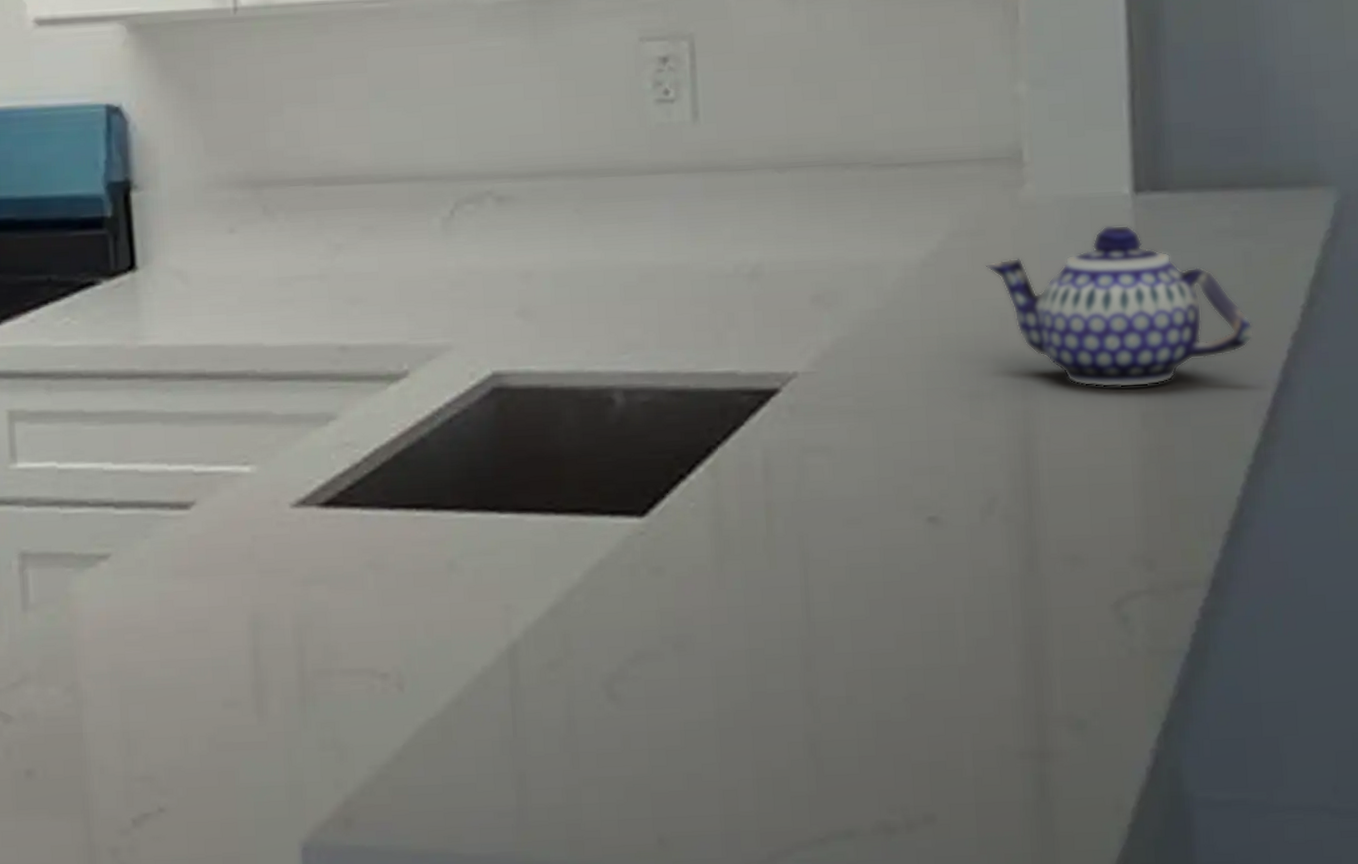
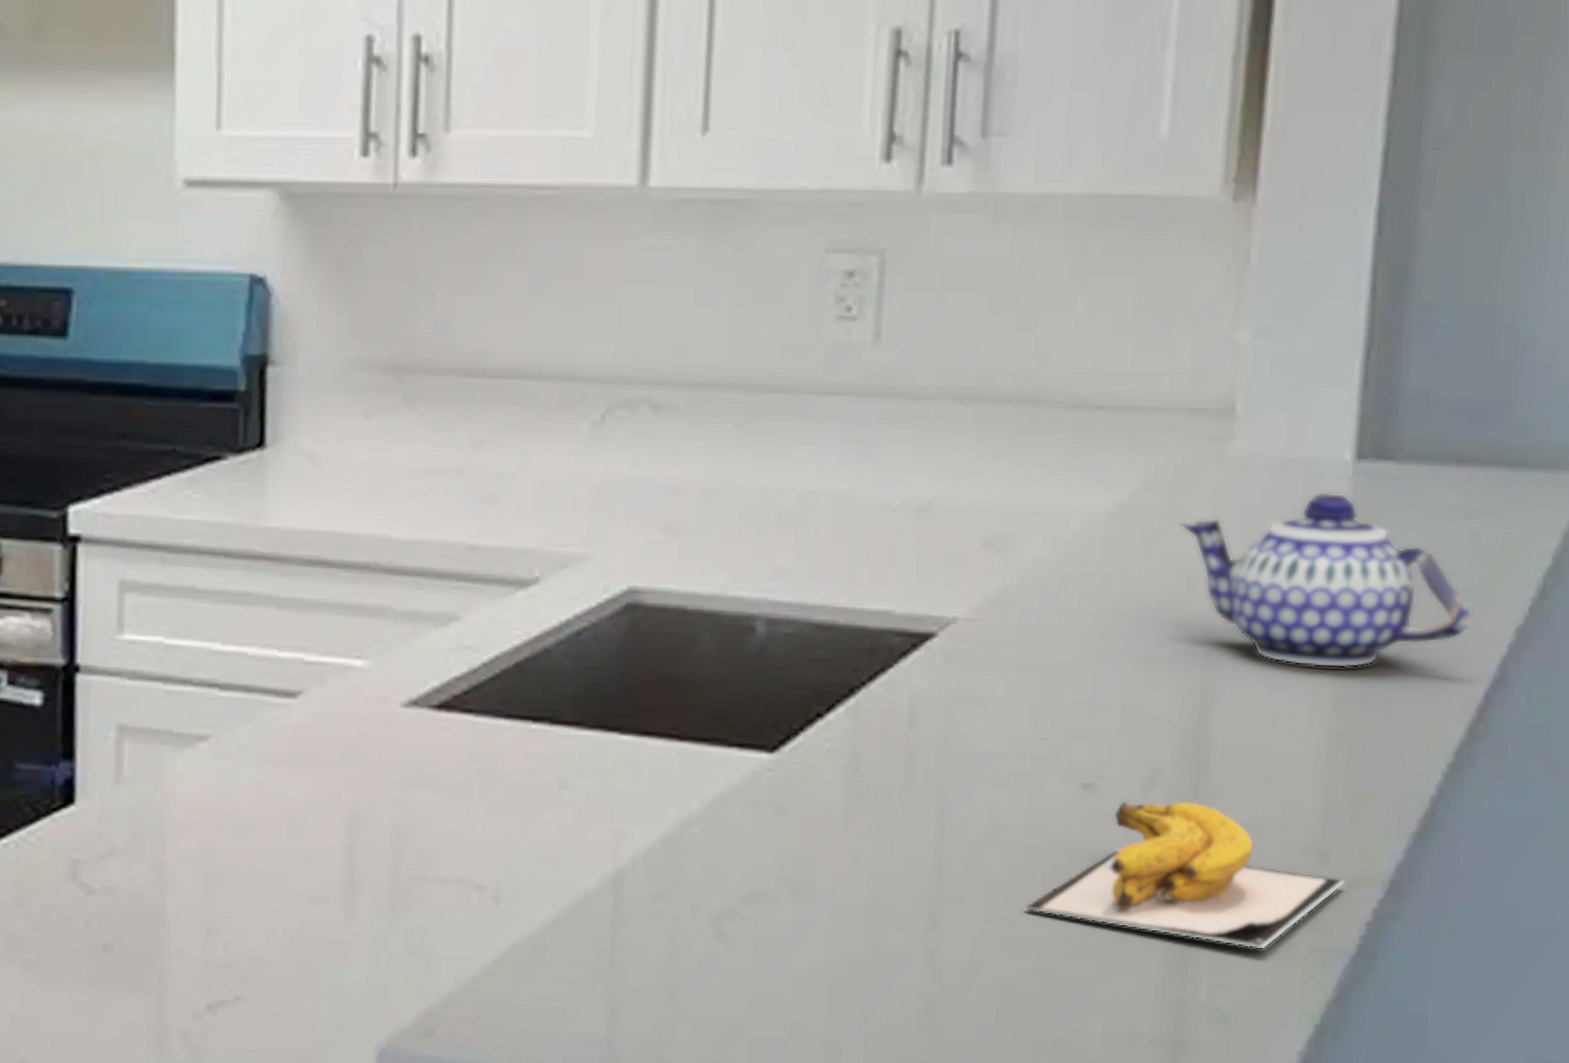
banana: none [889,524,1172,656] -> present [1024,801,1345,949]

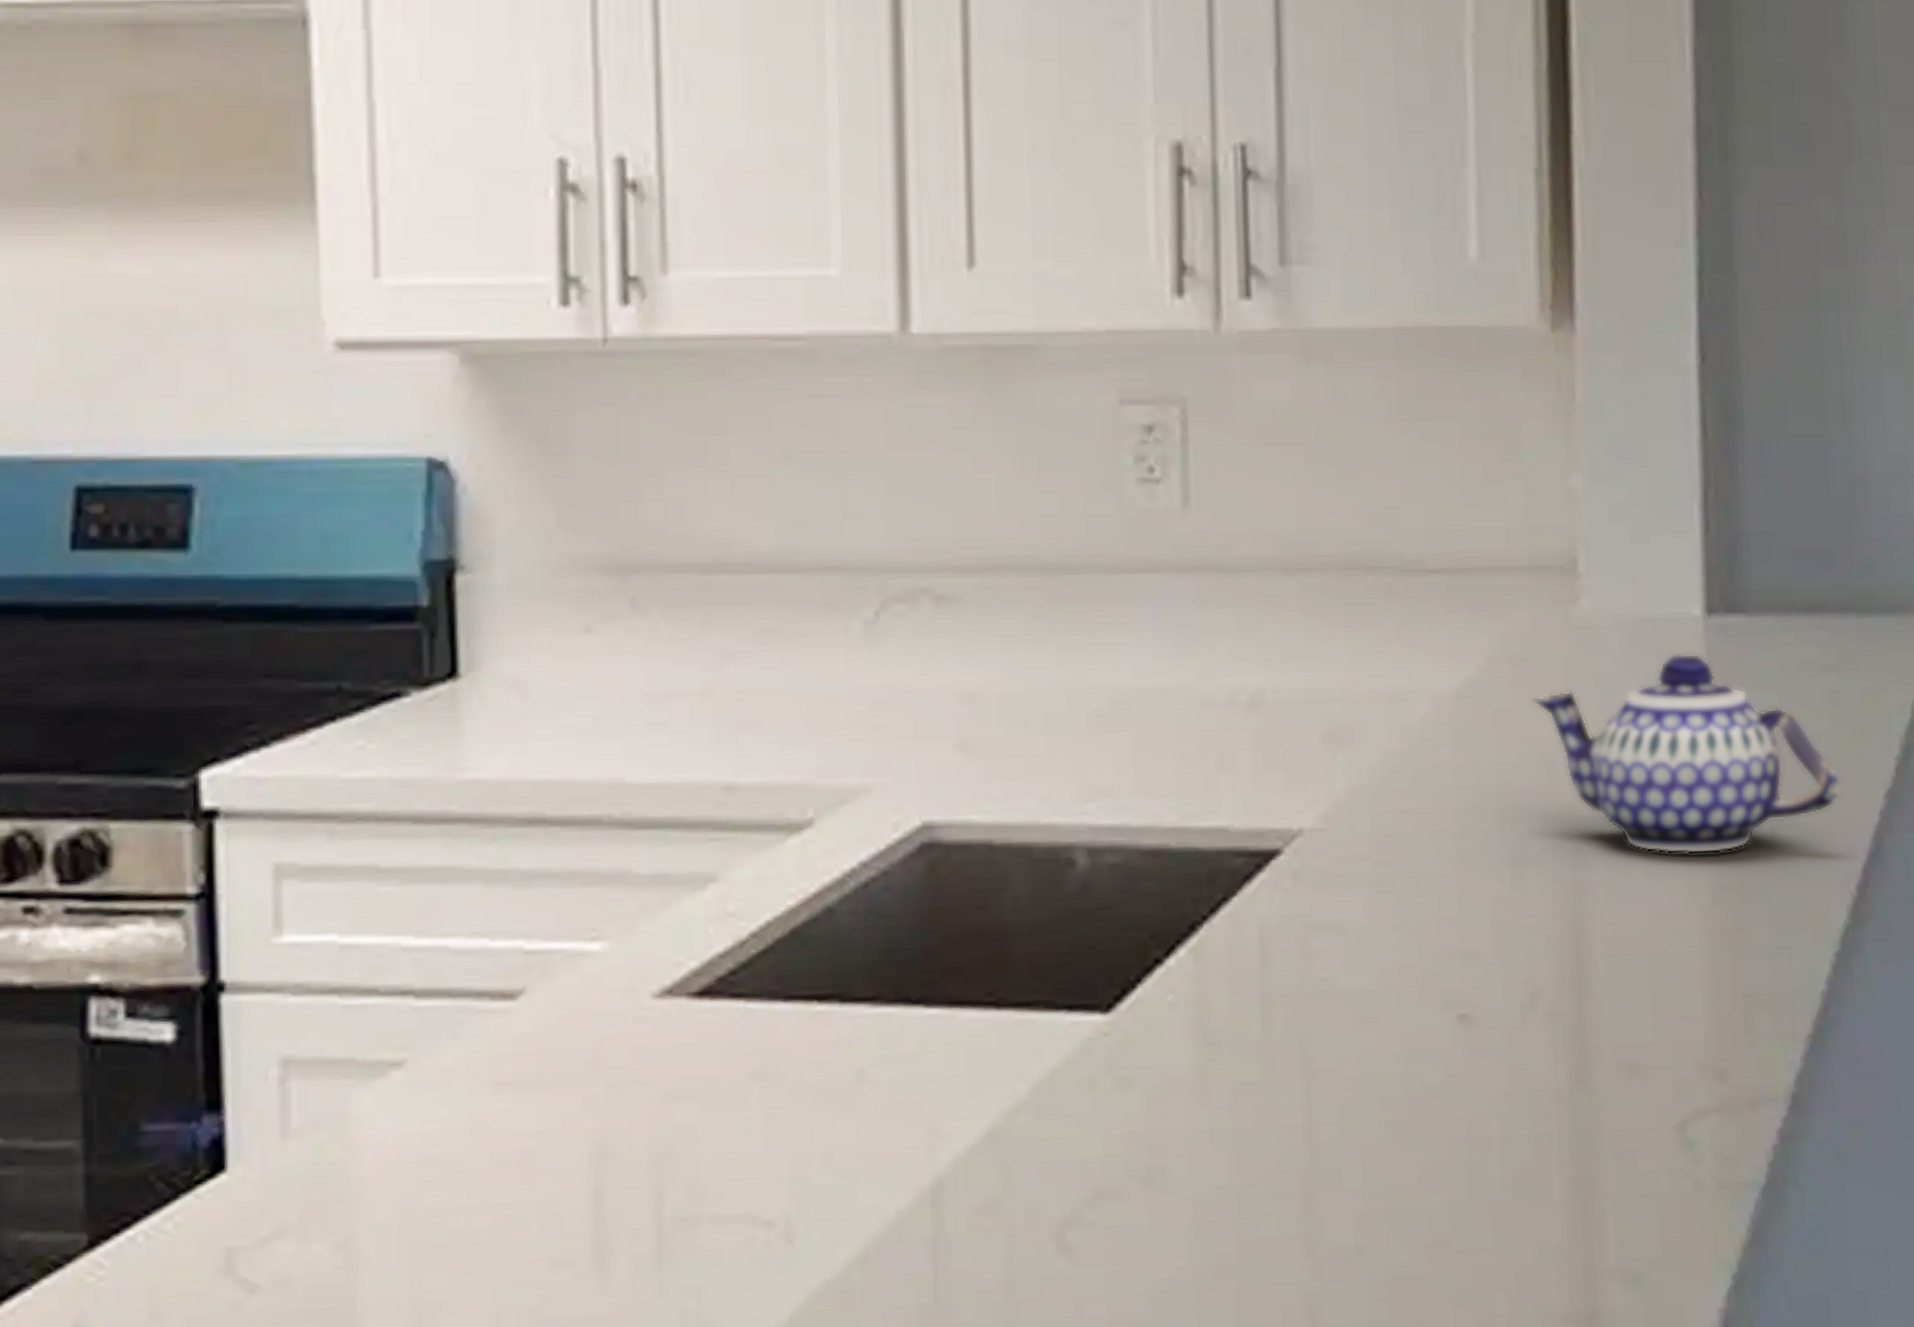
banana: present [1024,801,1345,949] -> none [1408,1024,1745,1192]

